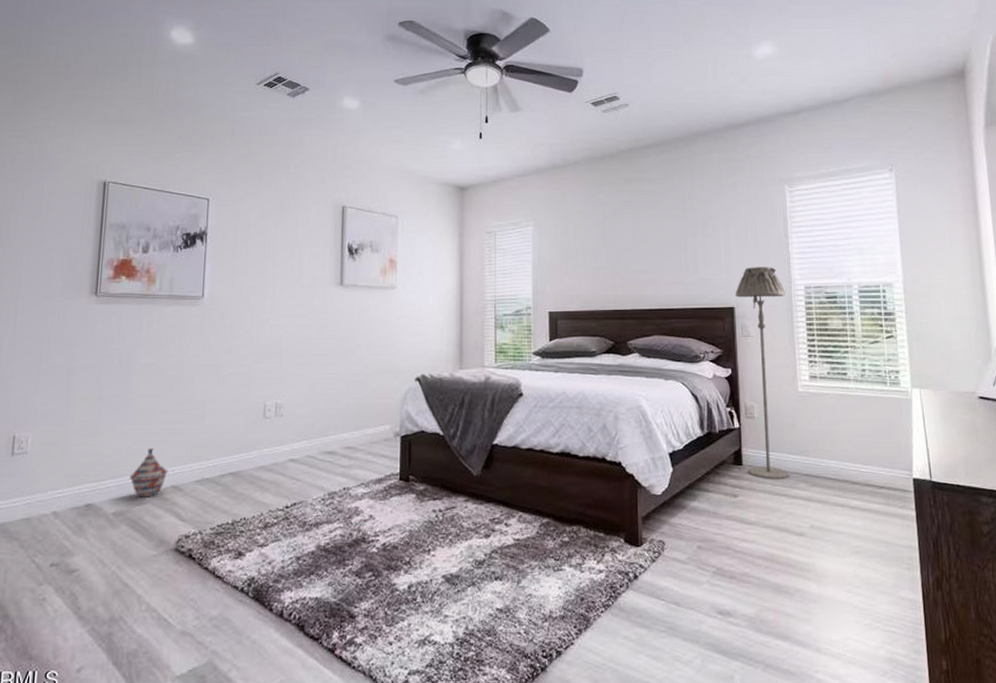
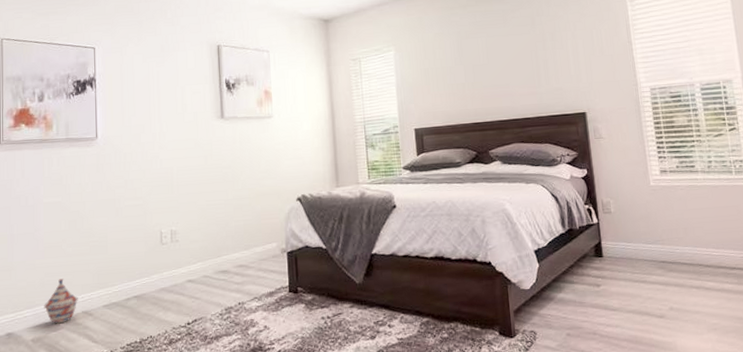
floor lamp: present [735,267,789,480] -> none [585,72,647,269]

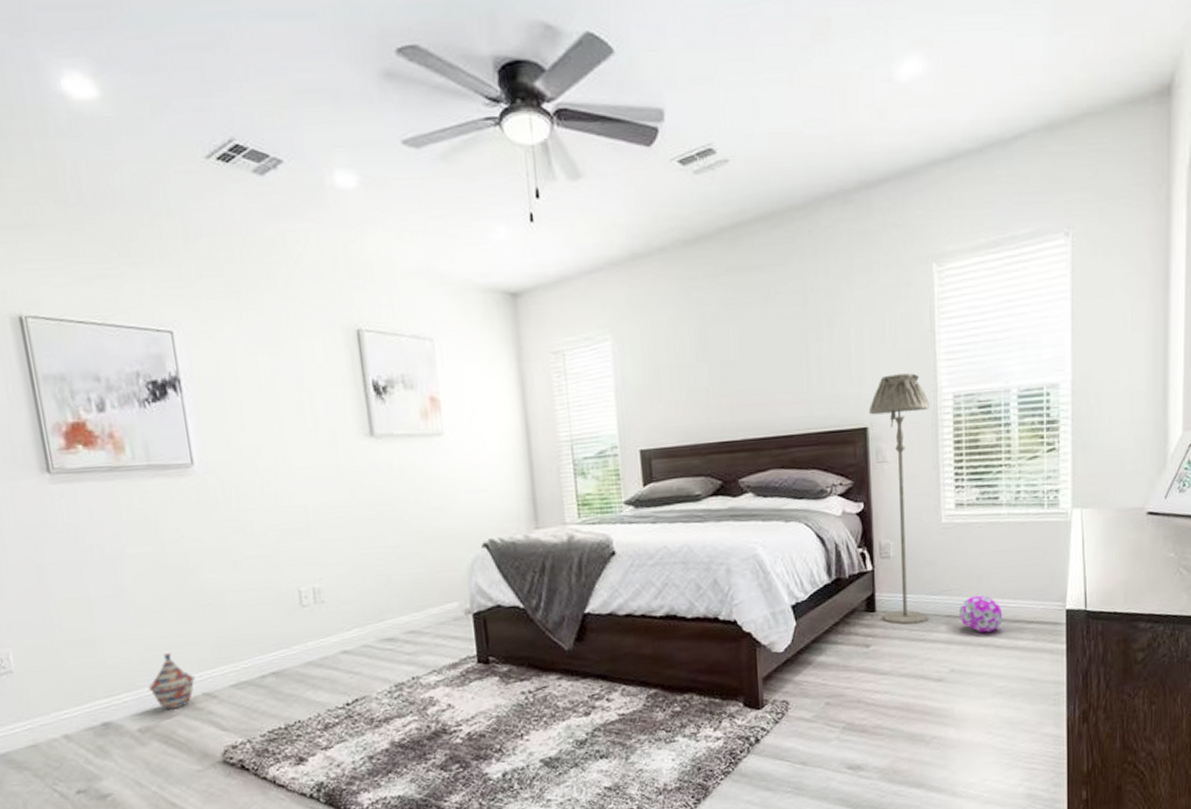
floor lamp: none [585,72,647,269] -> present [868,373,929,625]
decorative ball: none [672,245,710,277] -> present [959,595,1003,633]

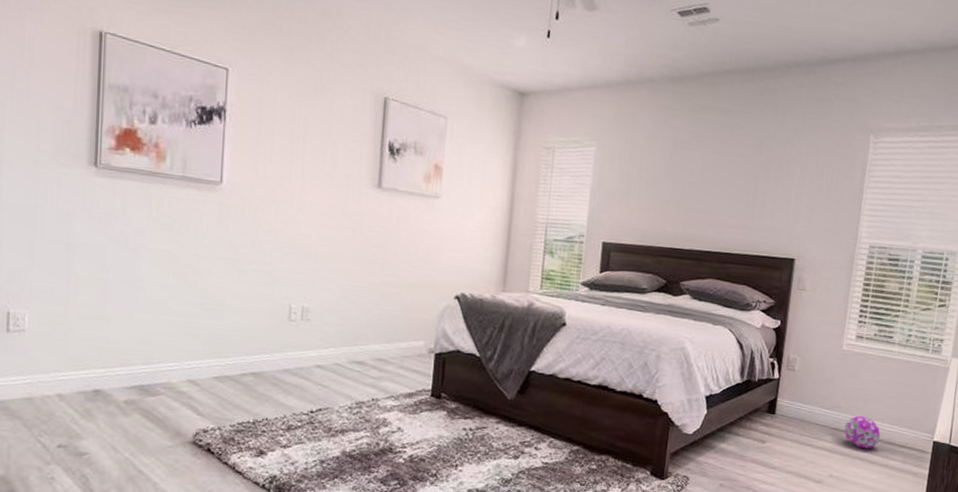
woven basket: present [148,653,195,710] -> none [141,339,184,389]
floor lamp: present [868,373,929,625] -> none [780,219,849,431]

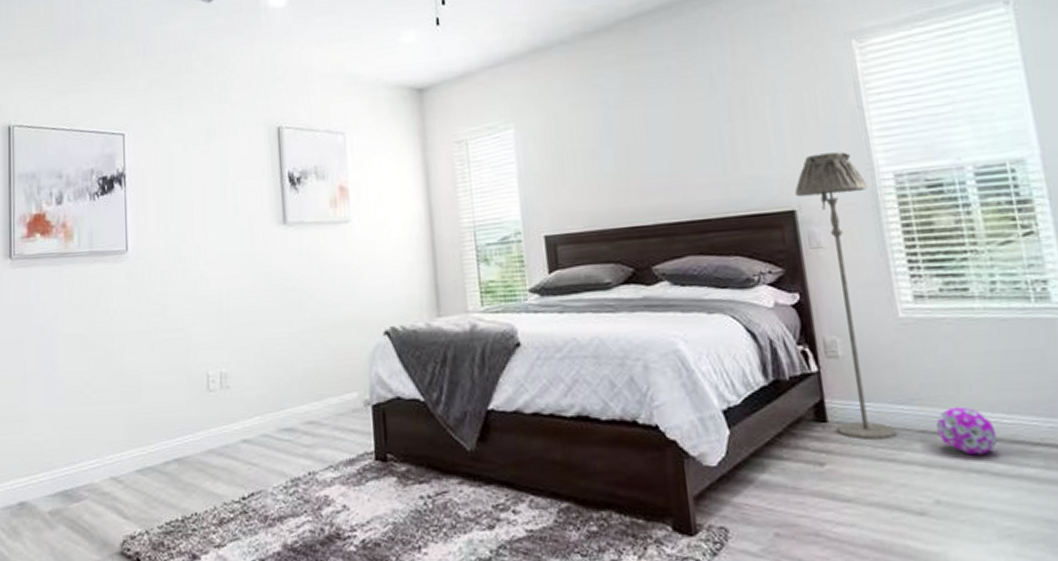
floor lamp: none [780,219,849,431] -> present [794,152,897,441]

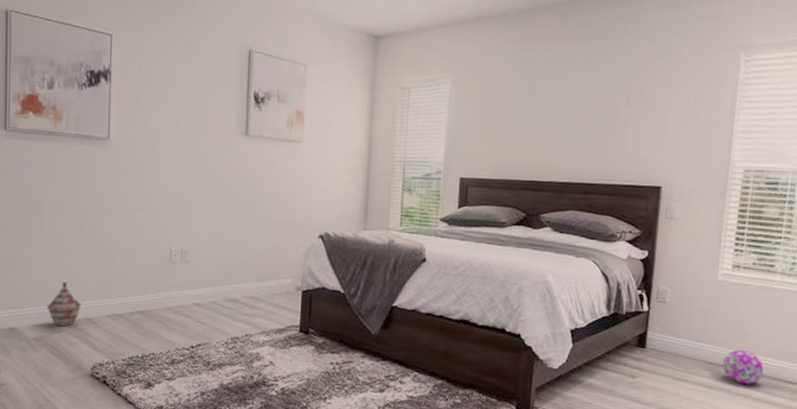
woven basket: none [63,433,105,493] -> present [47,282,82,327]
floor lamp: present [794,152,897,441] -> none [651,144,721,366]

